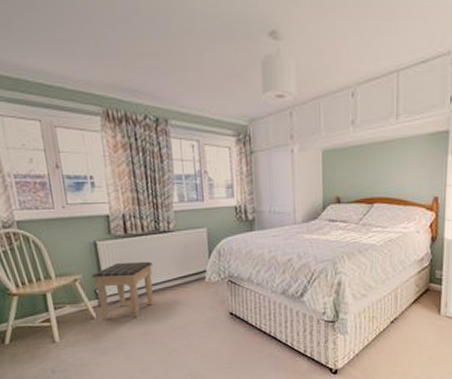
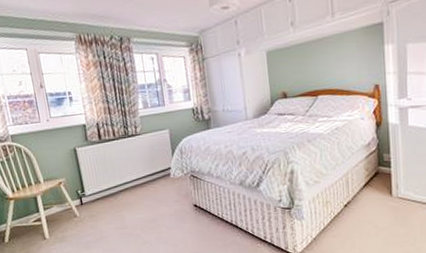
footstool: present [91,261,154,319] -> none [73,162,127,216]

